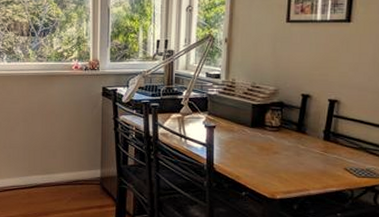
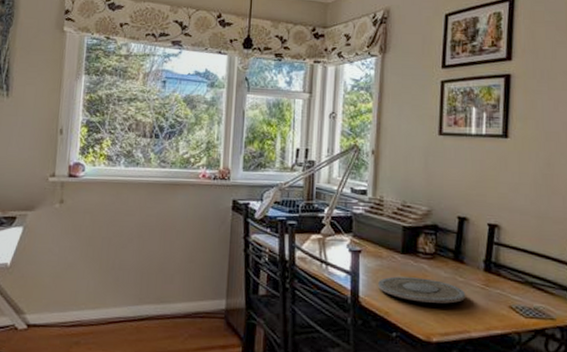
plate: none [230,147,306,168] -> present [378,276,465,304]

